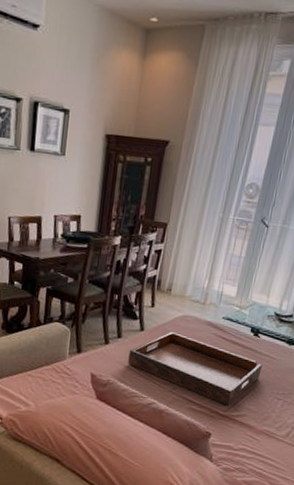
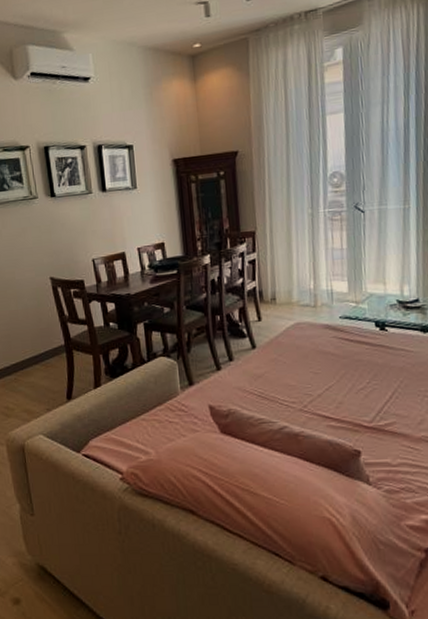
serving tray: present [128,332,263,406] -> none [245,344,400,415]

